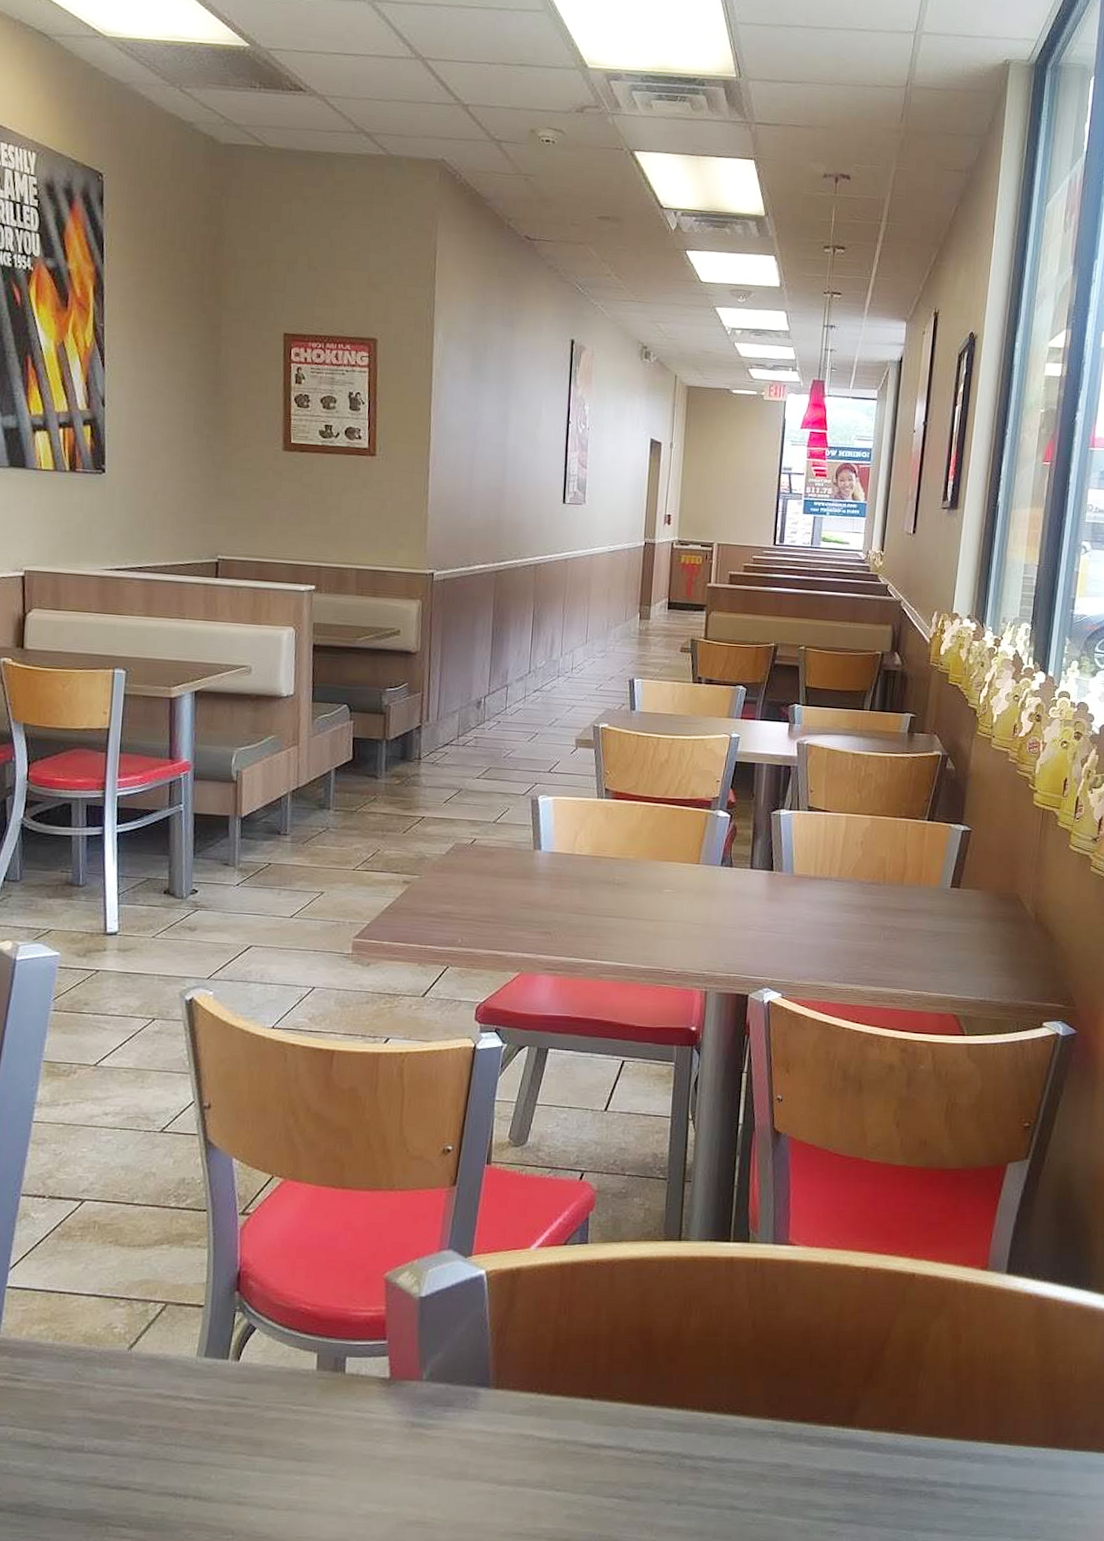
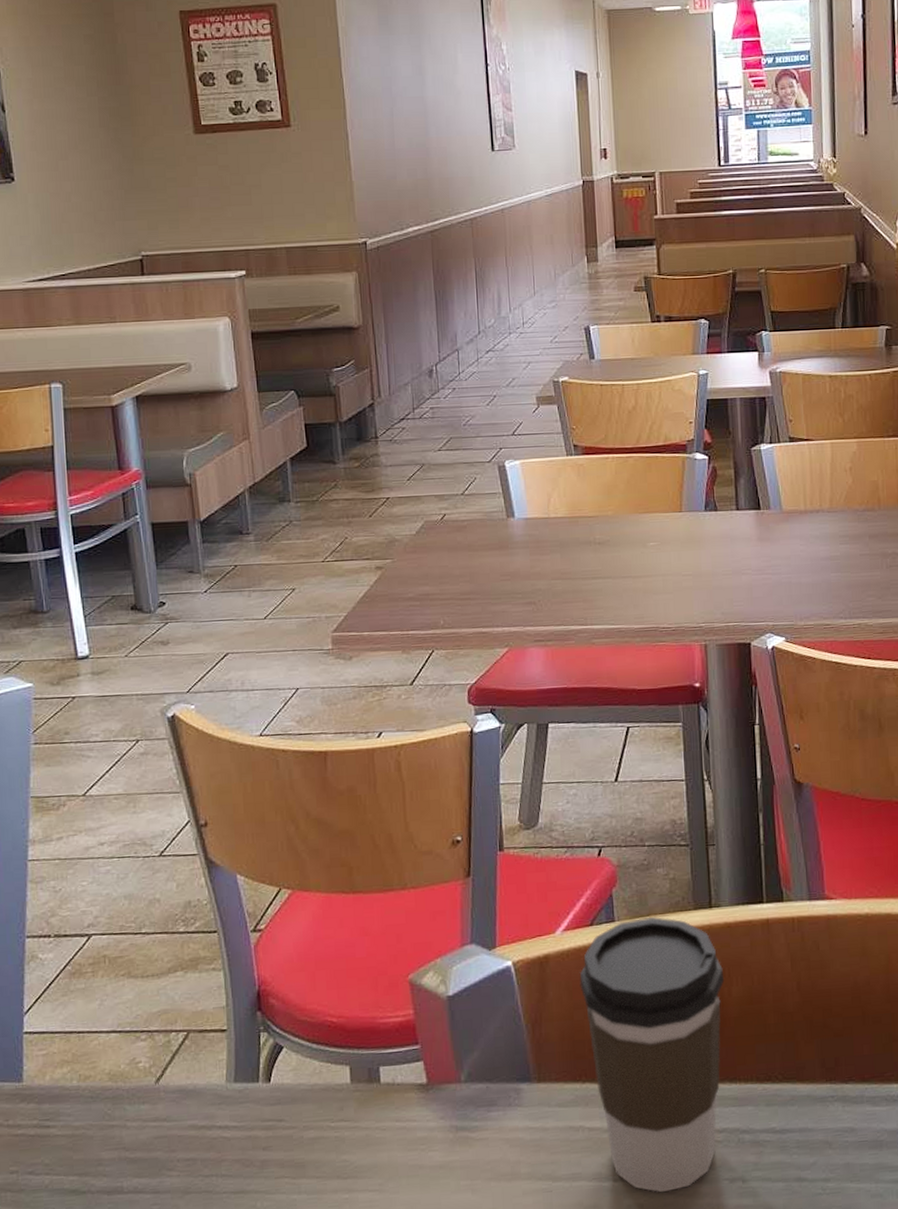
coffee cup: none [547,1243,685,1507] -> present [579,916,725,1193]

